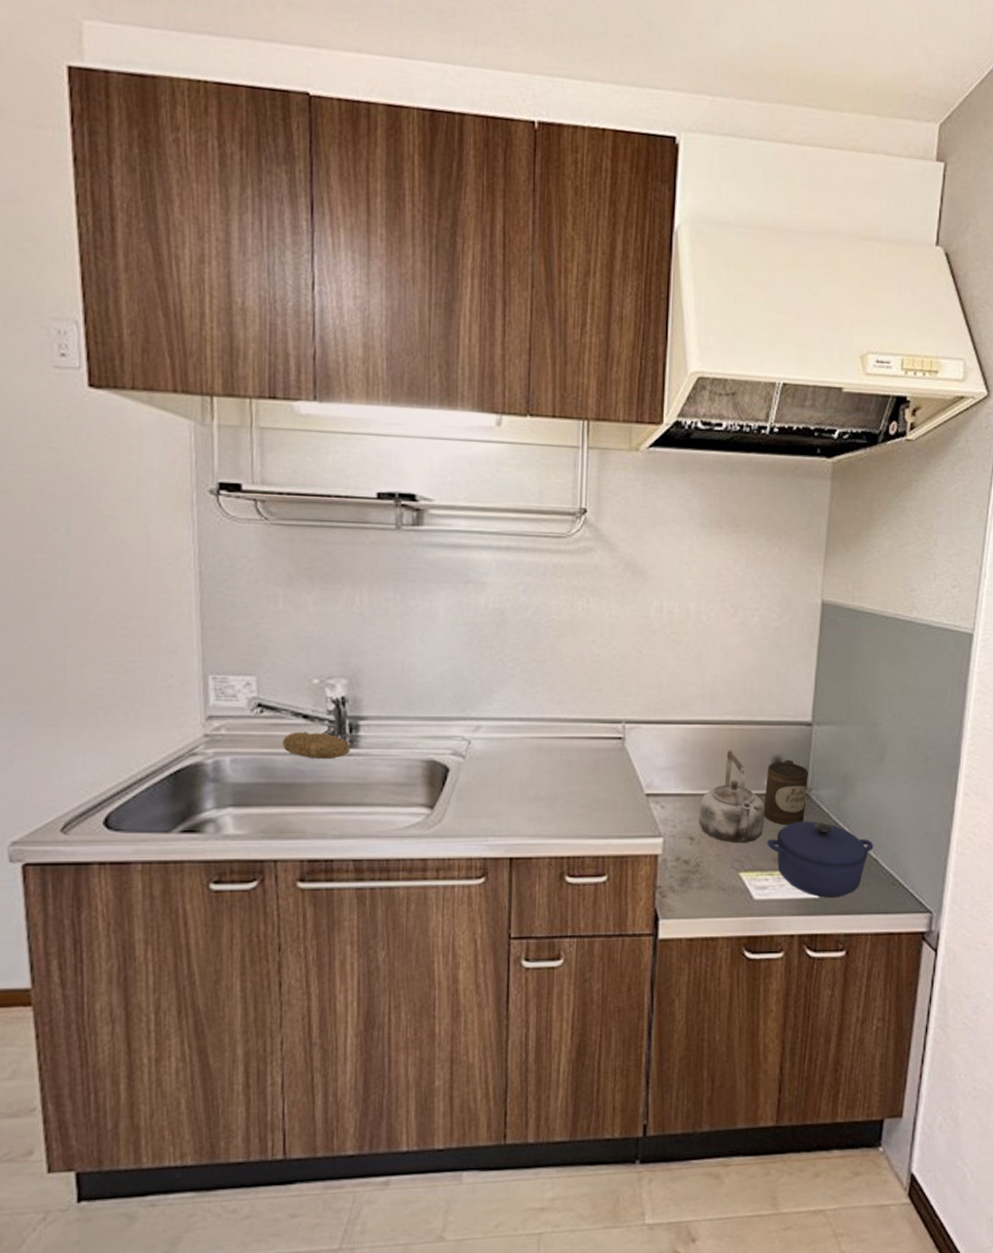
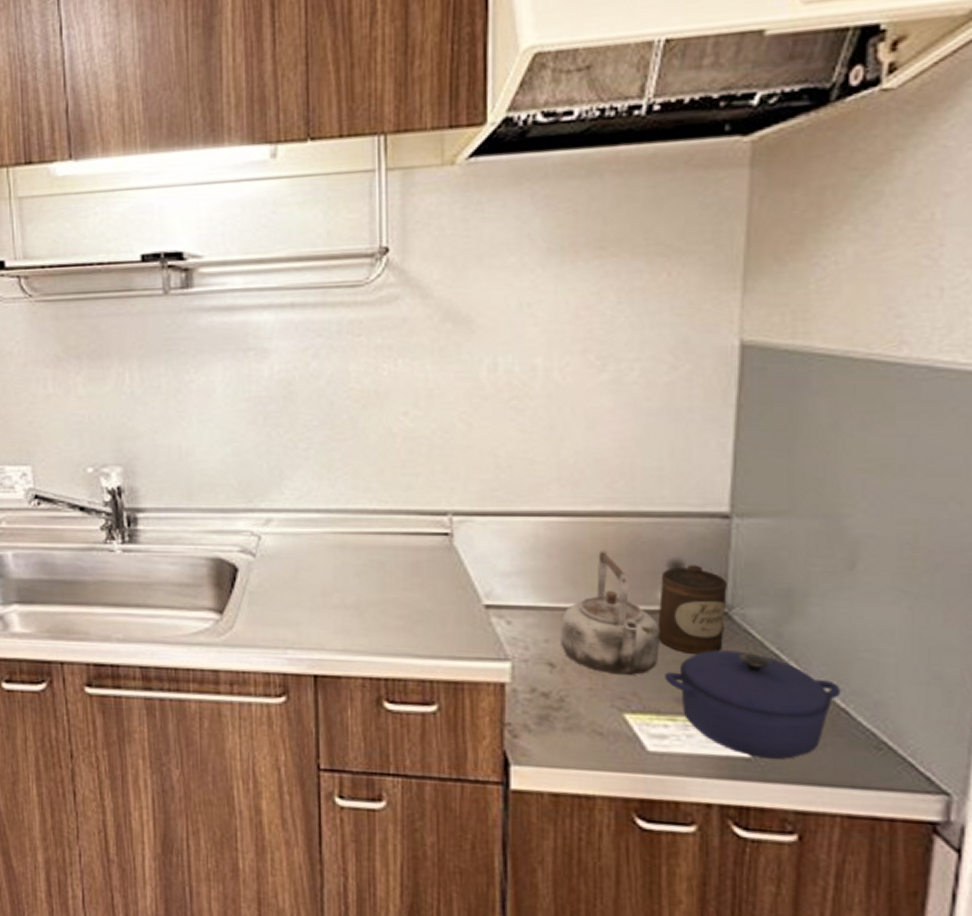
sponge: present [283,731,350,760] -> none [61,525,130,556]

